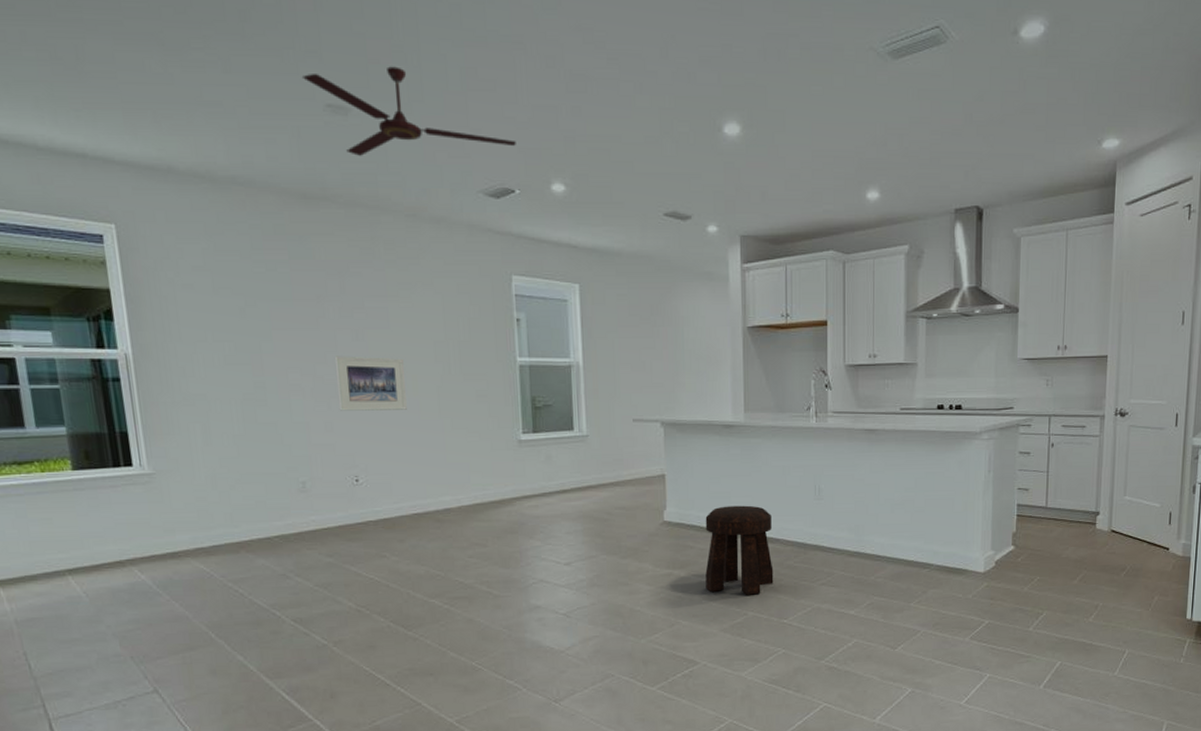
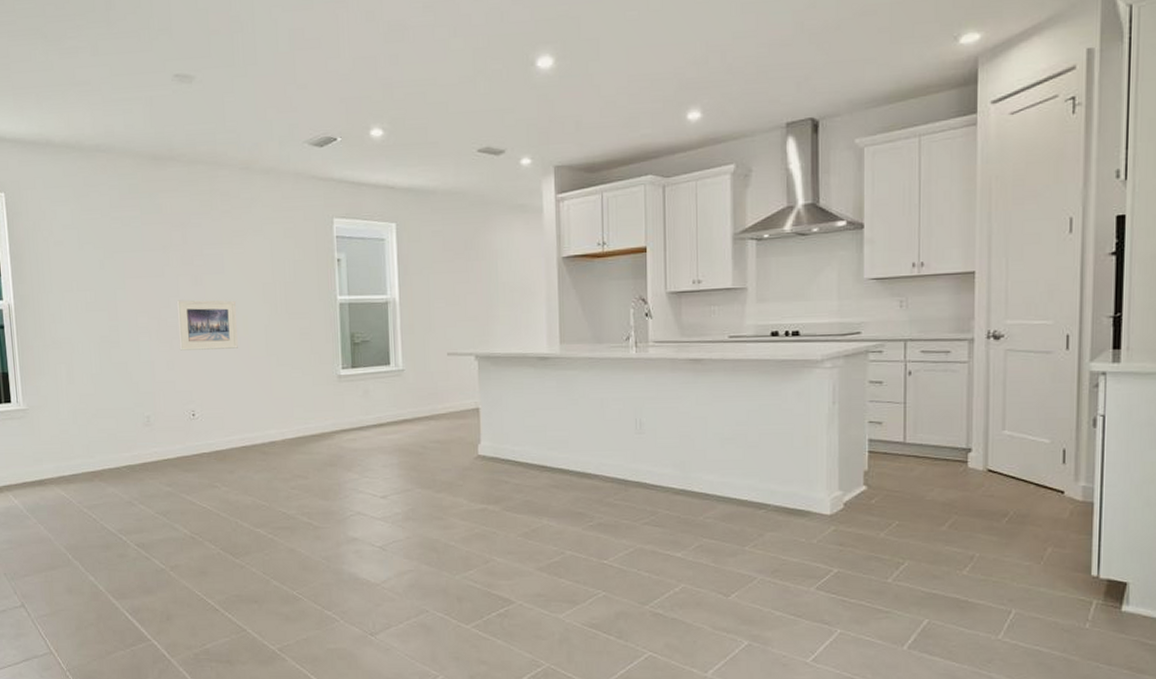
ceiling fan: present [301,66,516,156] -> none [154,35,338,118]
stool: present [705,505,774,595] -> none [520,439,592,533]

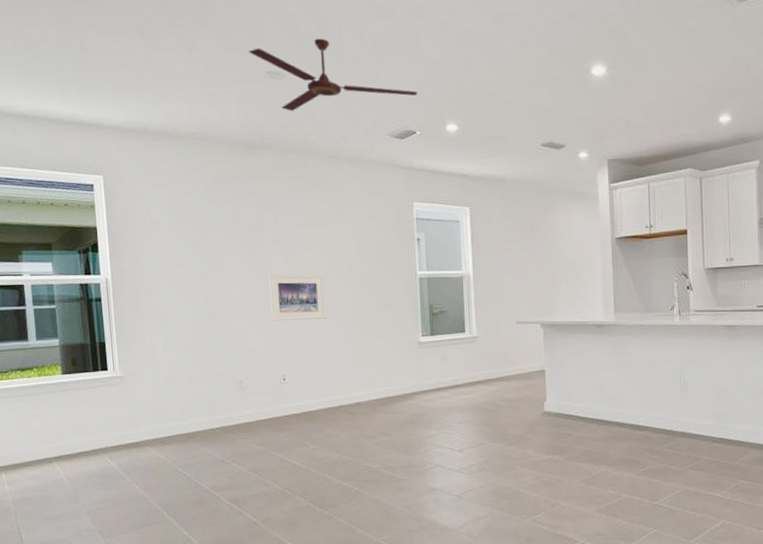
ceiling fan: none [154,35,338,118] -> present [248,38,417,111]

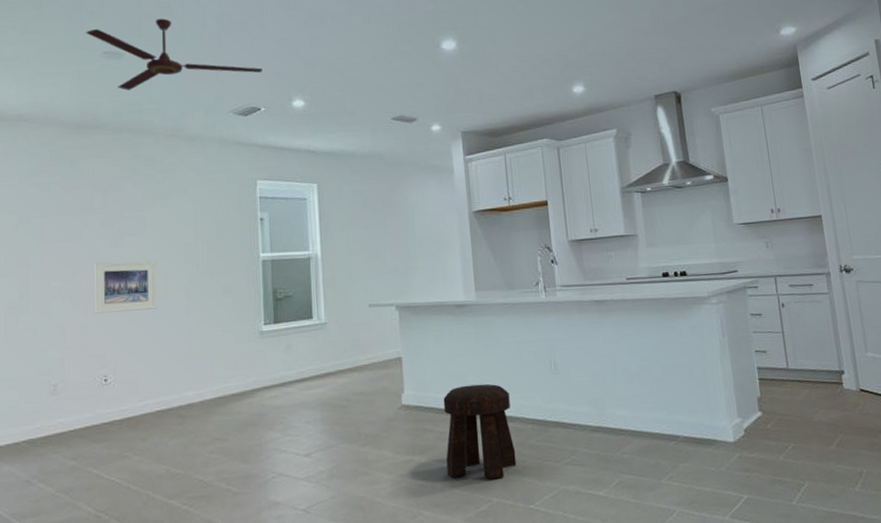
stool: none [581,396,645,479] -> present [443,383,517,480]

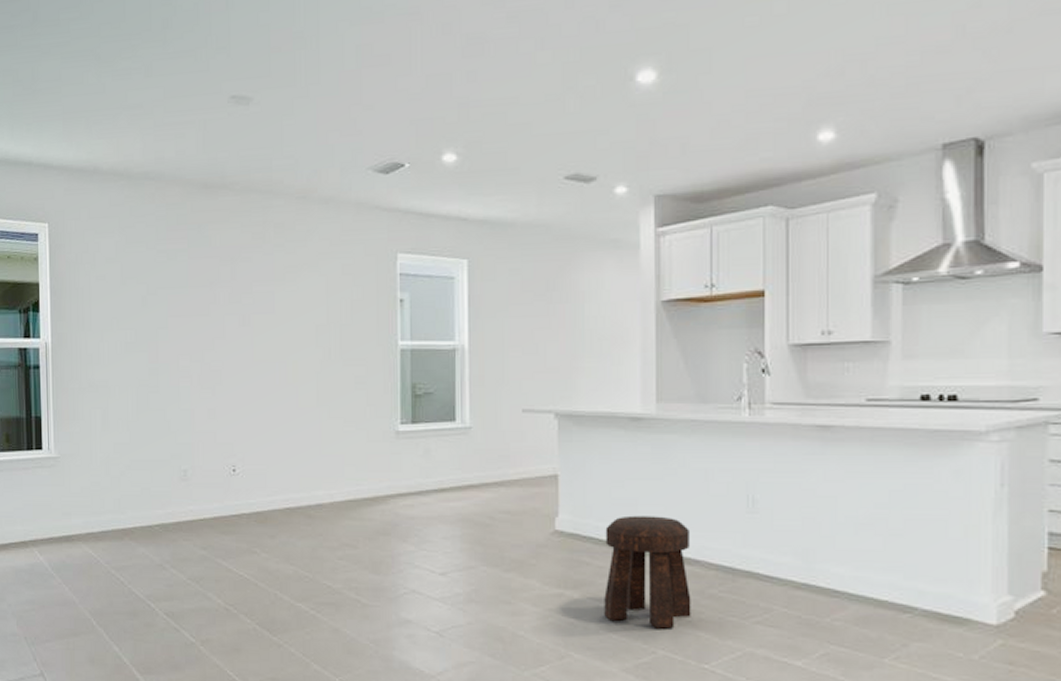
ceiling fan: present [85,18,262,90] -> none [211,52,408,143]
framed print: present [93,261,157,314] -> none [221,342,286,398]

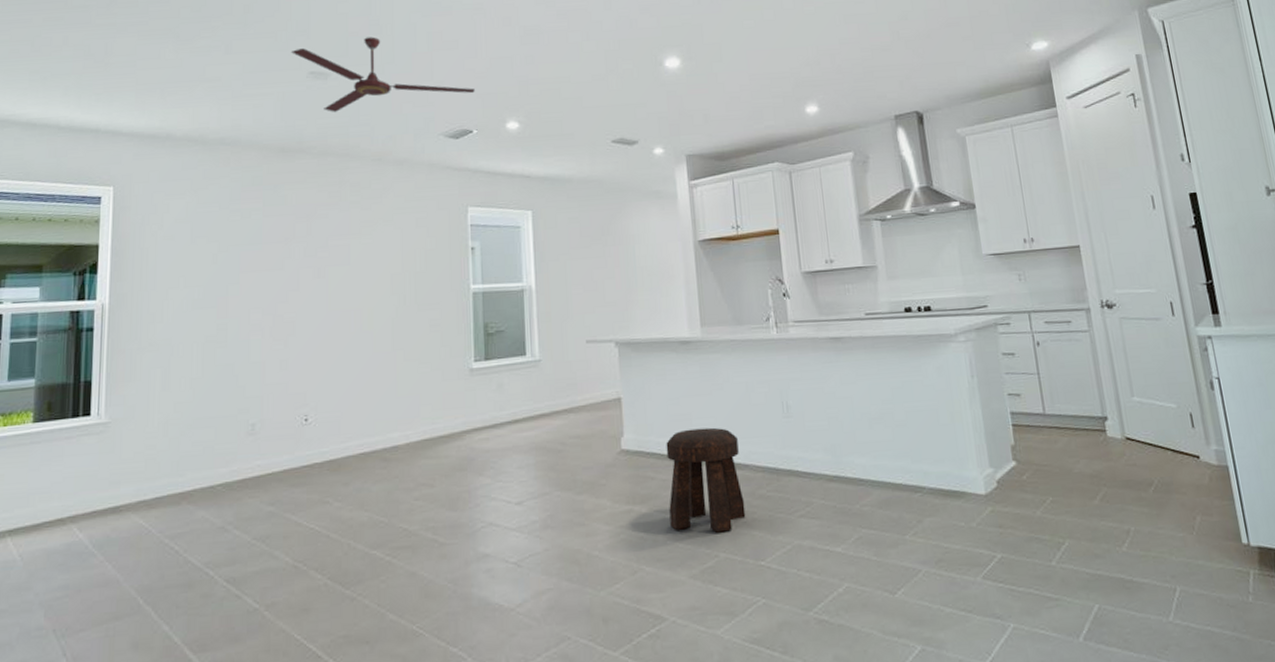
ceiling fan: none [211,52,408,143] -> present [290,37,475,112]

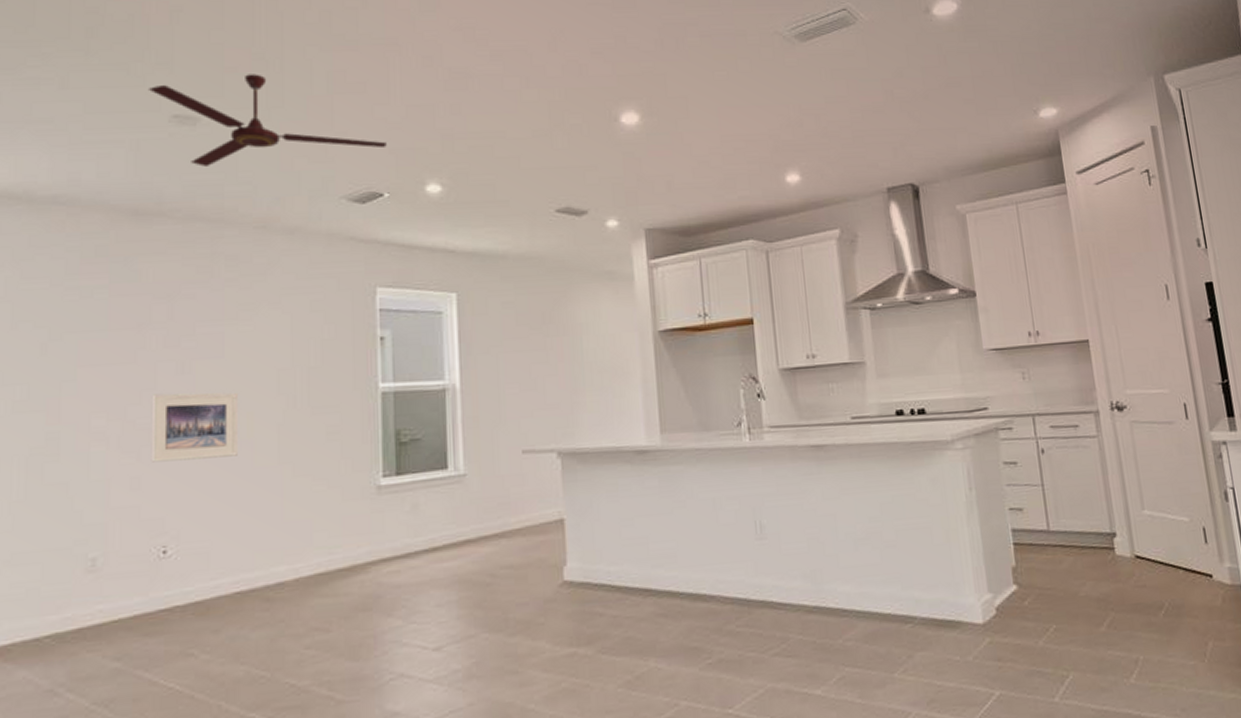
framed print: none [295,293,361,349] -> present [151,392,238,463]
stool: present [666,427,746,533] -> none [617,552,711,677]

